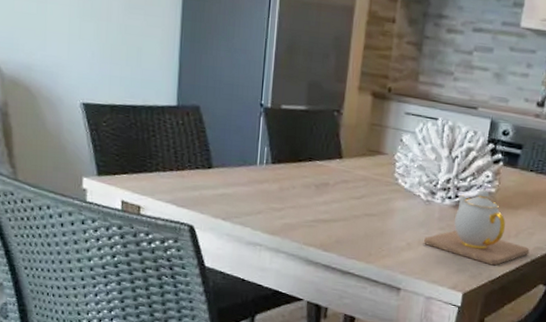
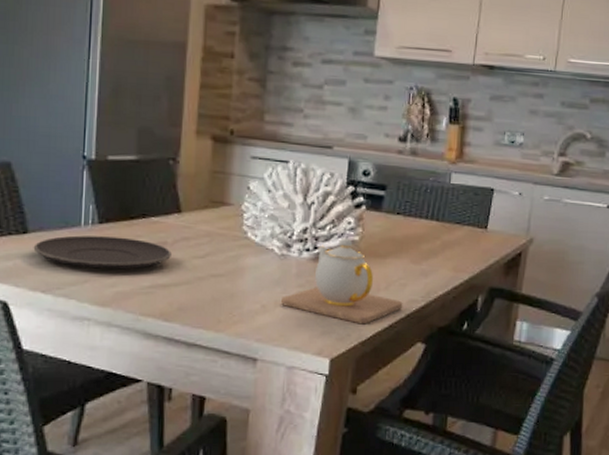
plate: none [216,172,332,205] -> present [33,235,171,269]

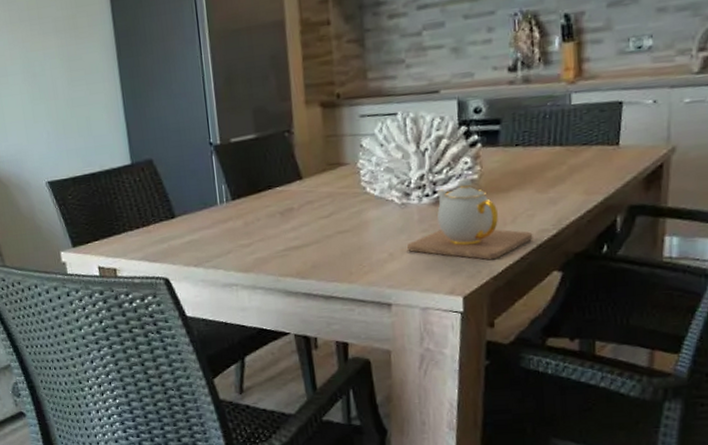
plate: present [33,235,171,269] -> none [181,209,299,241]

